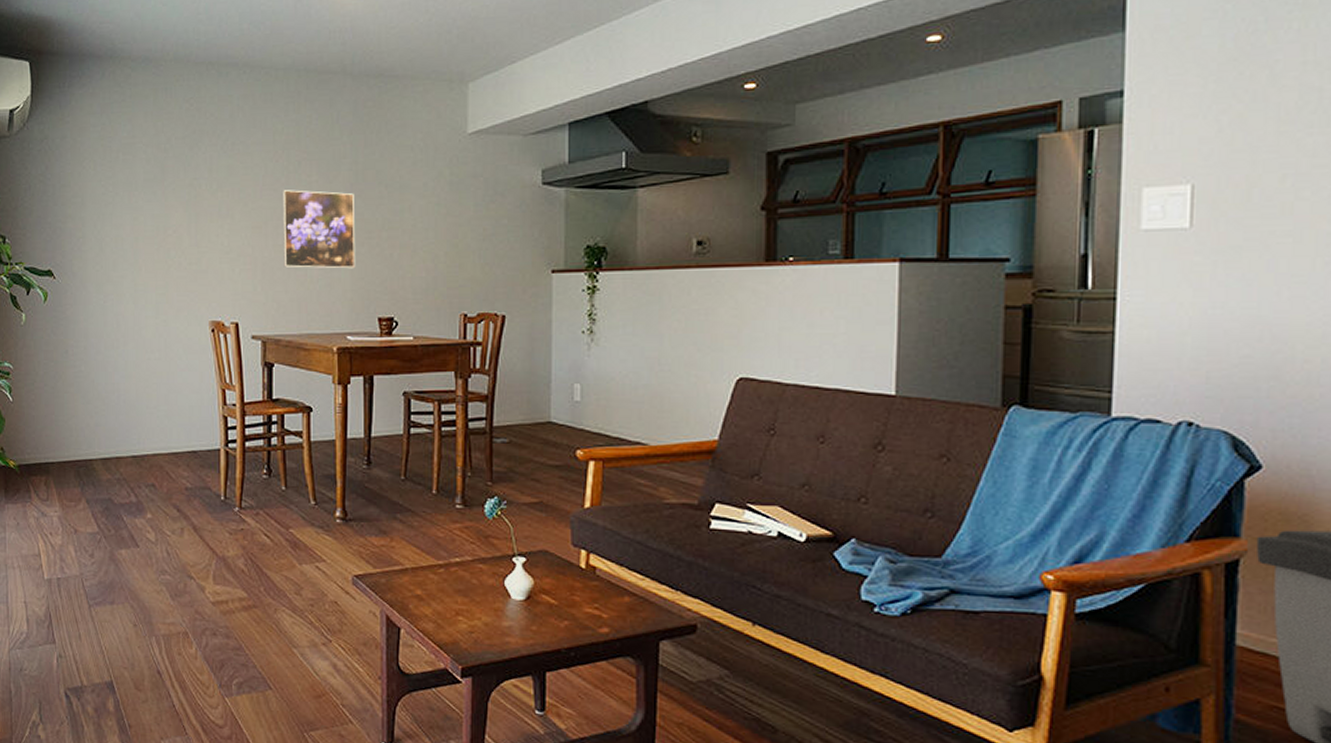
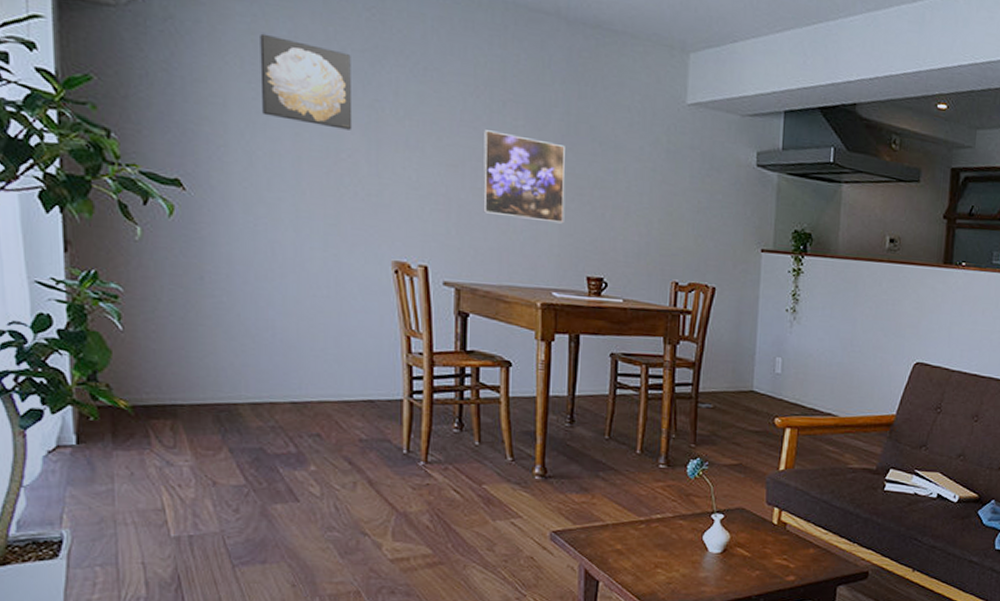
wall art: none [107,138,177,209] -> present [260,33,353,130]

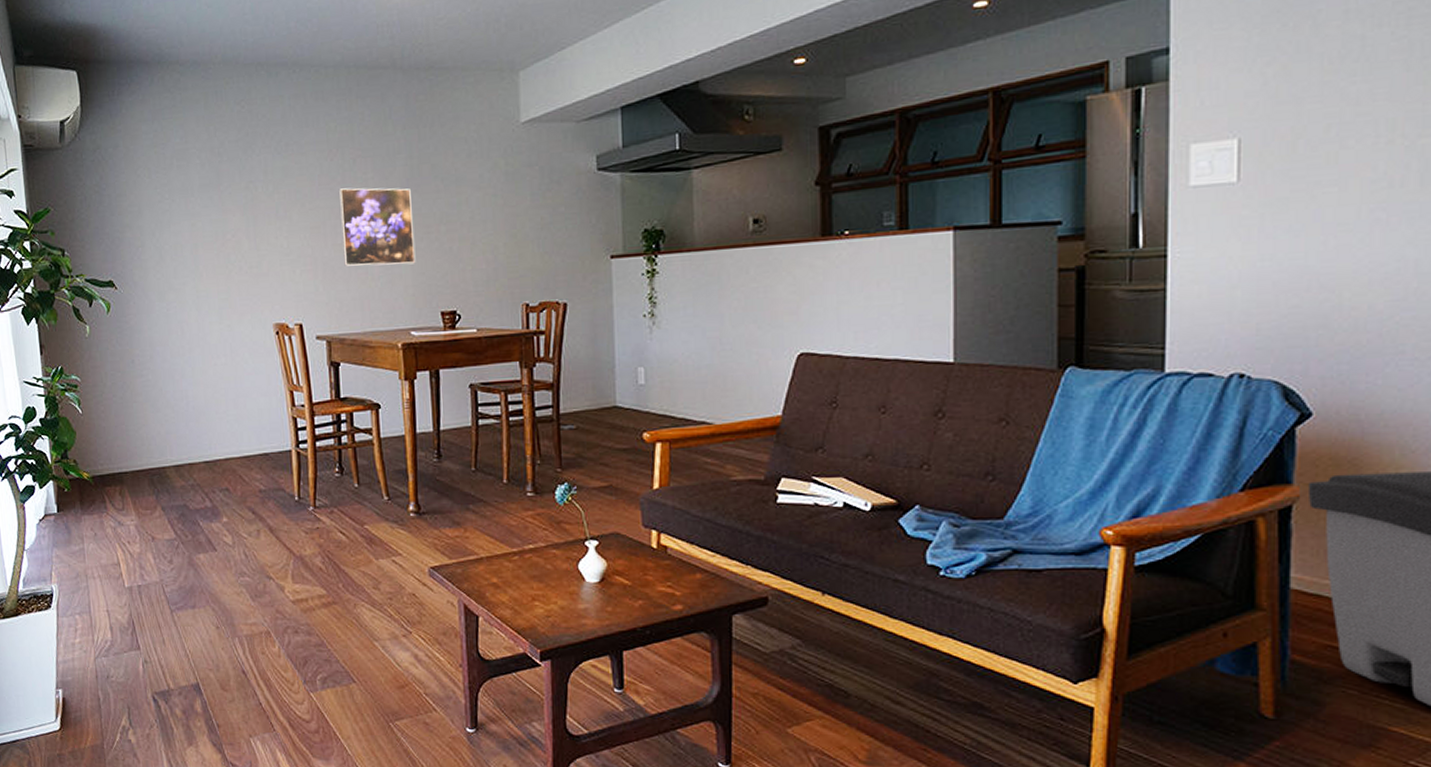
wall art: present [260,33,353,130] -> none [160,144,234,214]

